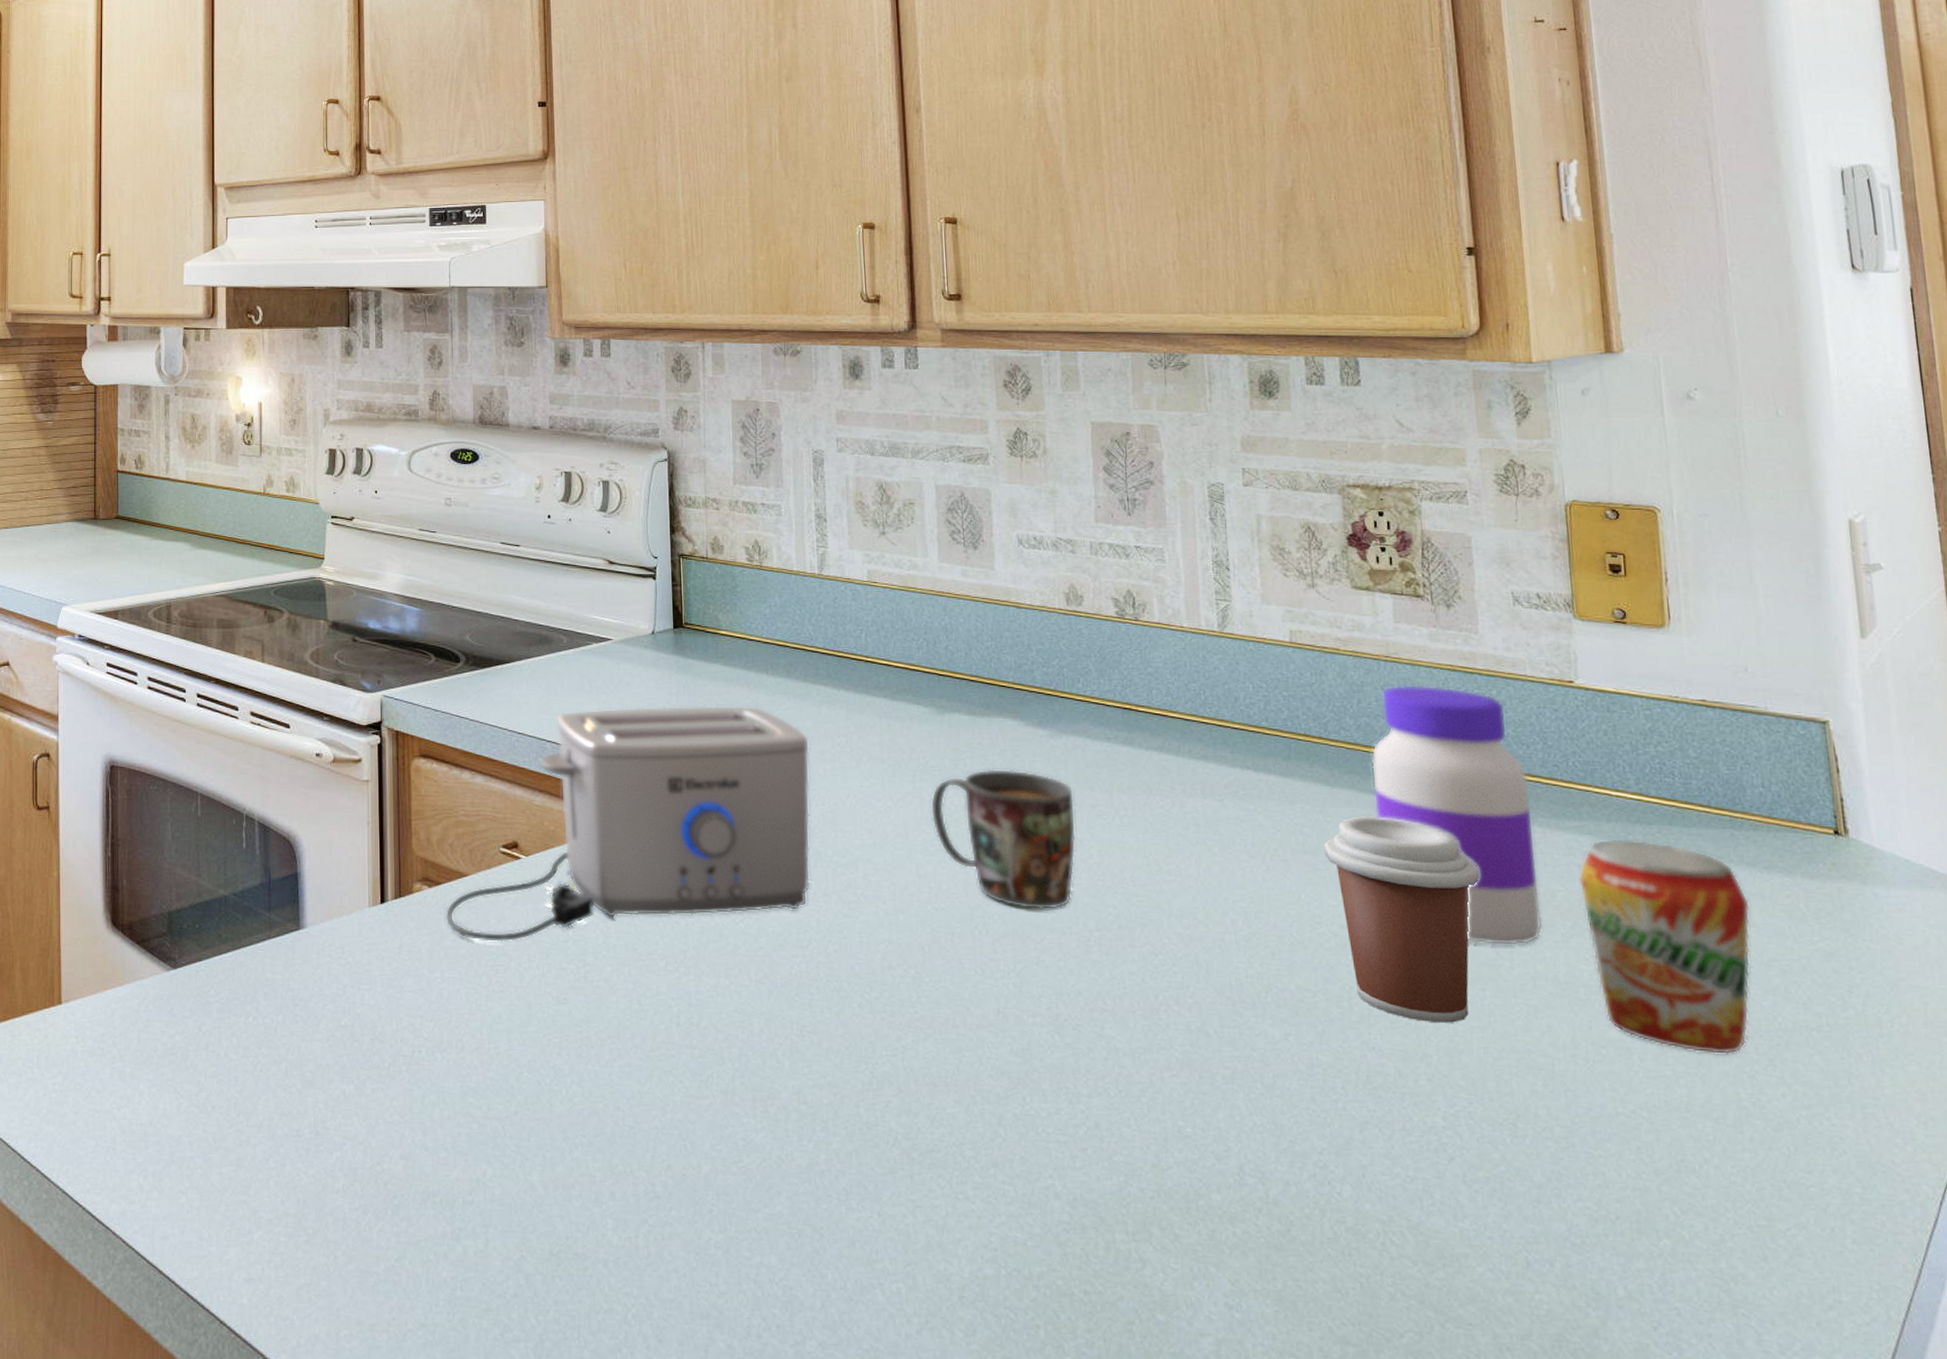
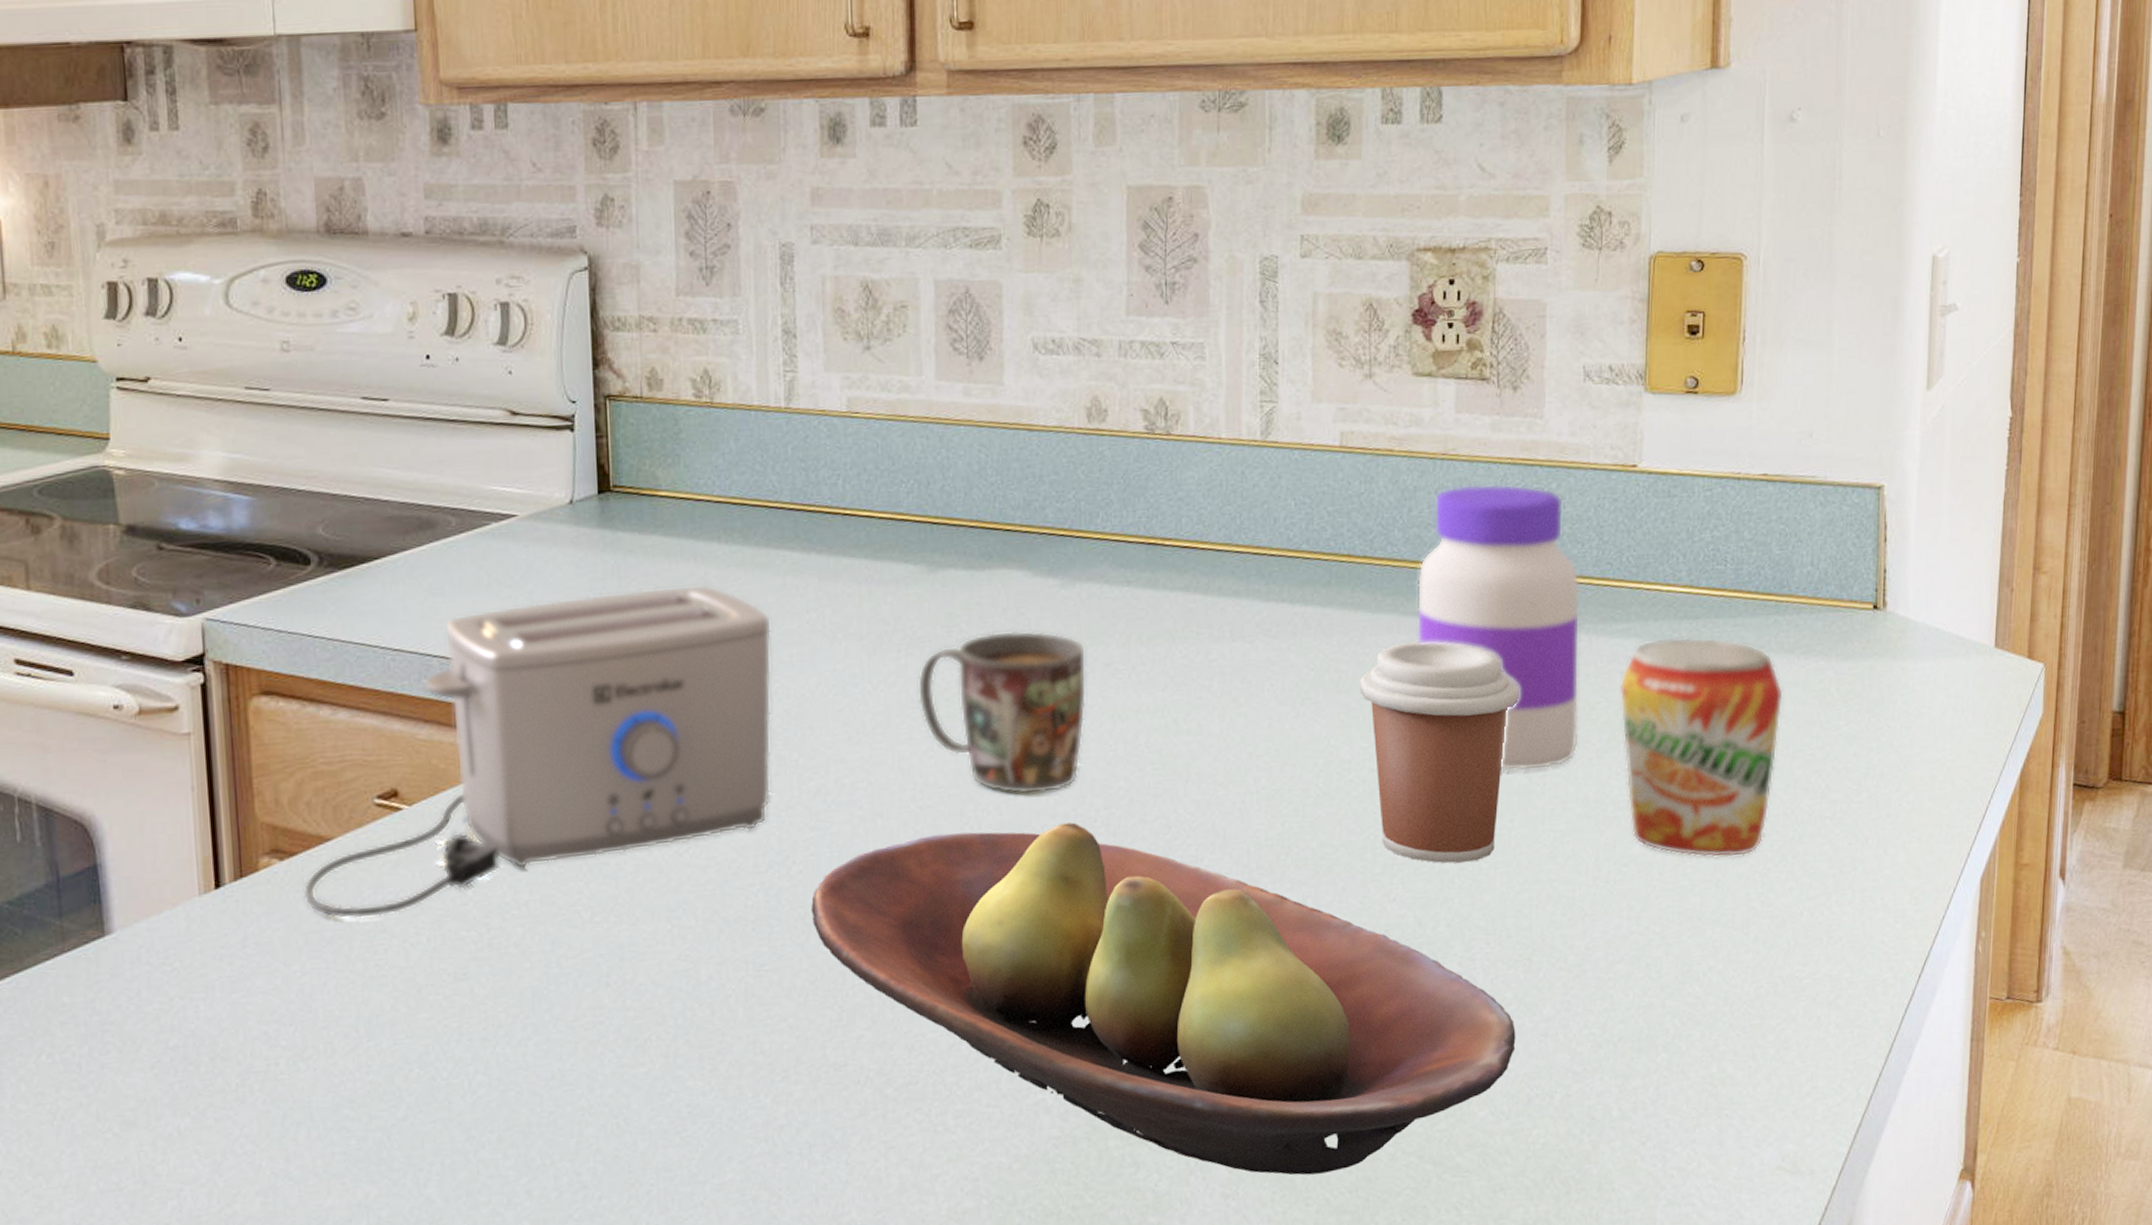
fruit bowl: none [845,934,1509,1302] -> present [811,822,1516,1175]

